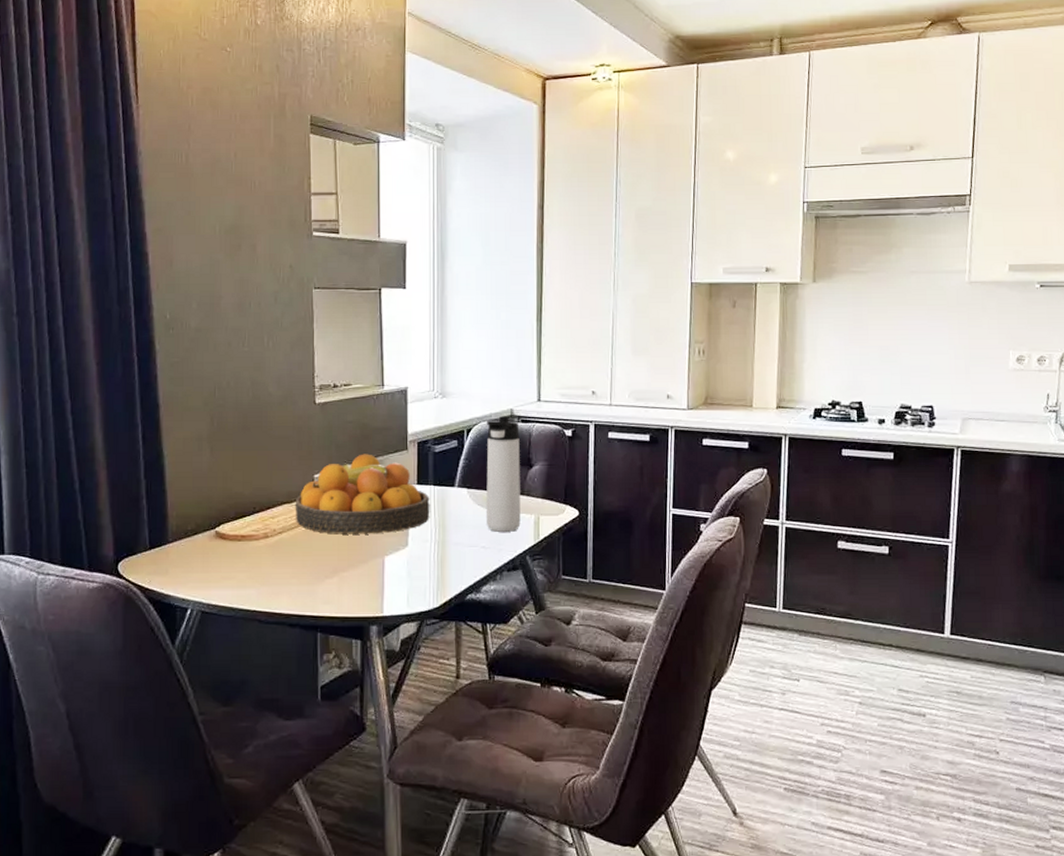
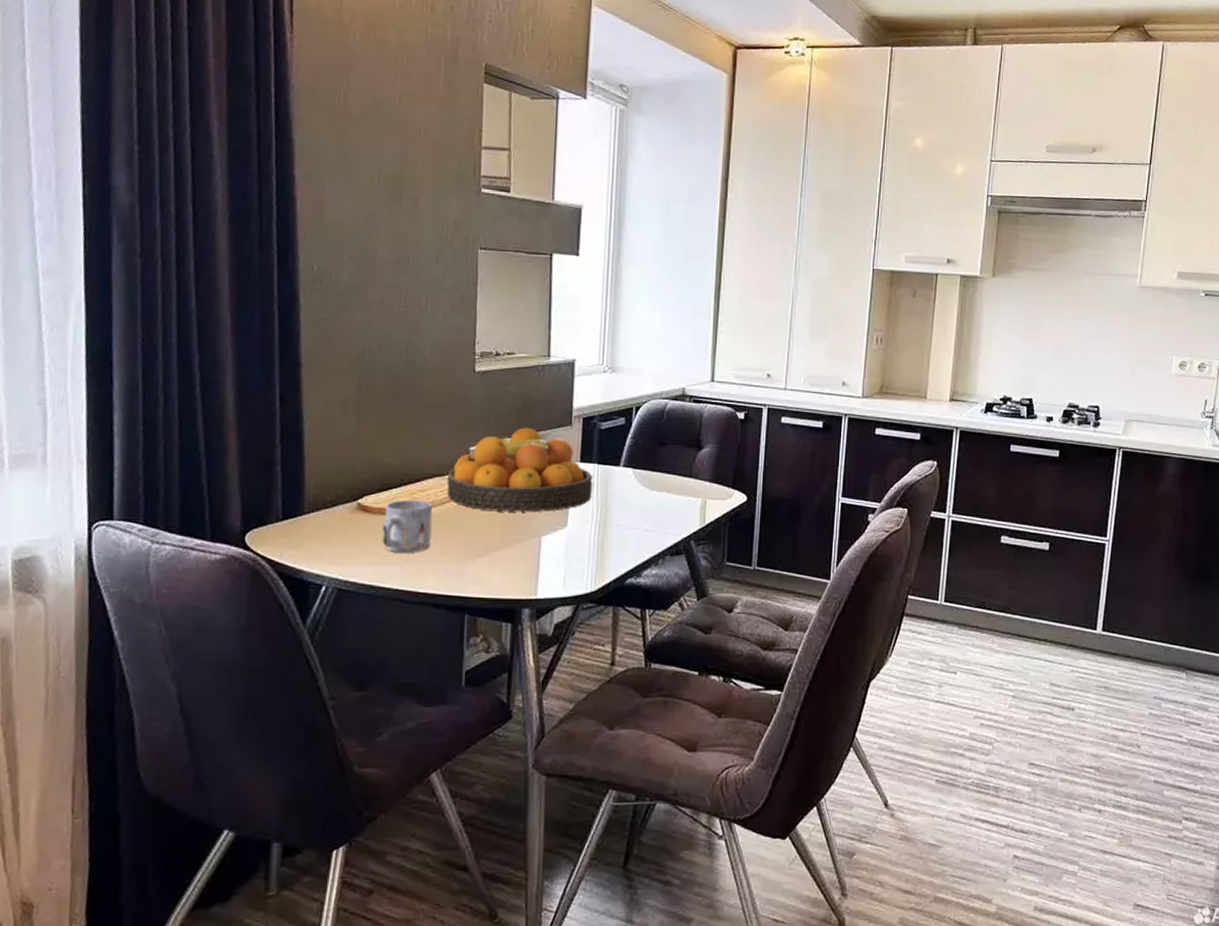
mug: none [238,526,283,576] -> present [381,500,433,553]
thermos bottle: present [485,416,521,532] -> none [650,395,691,515]

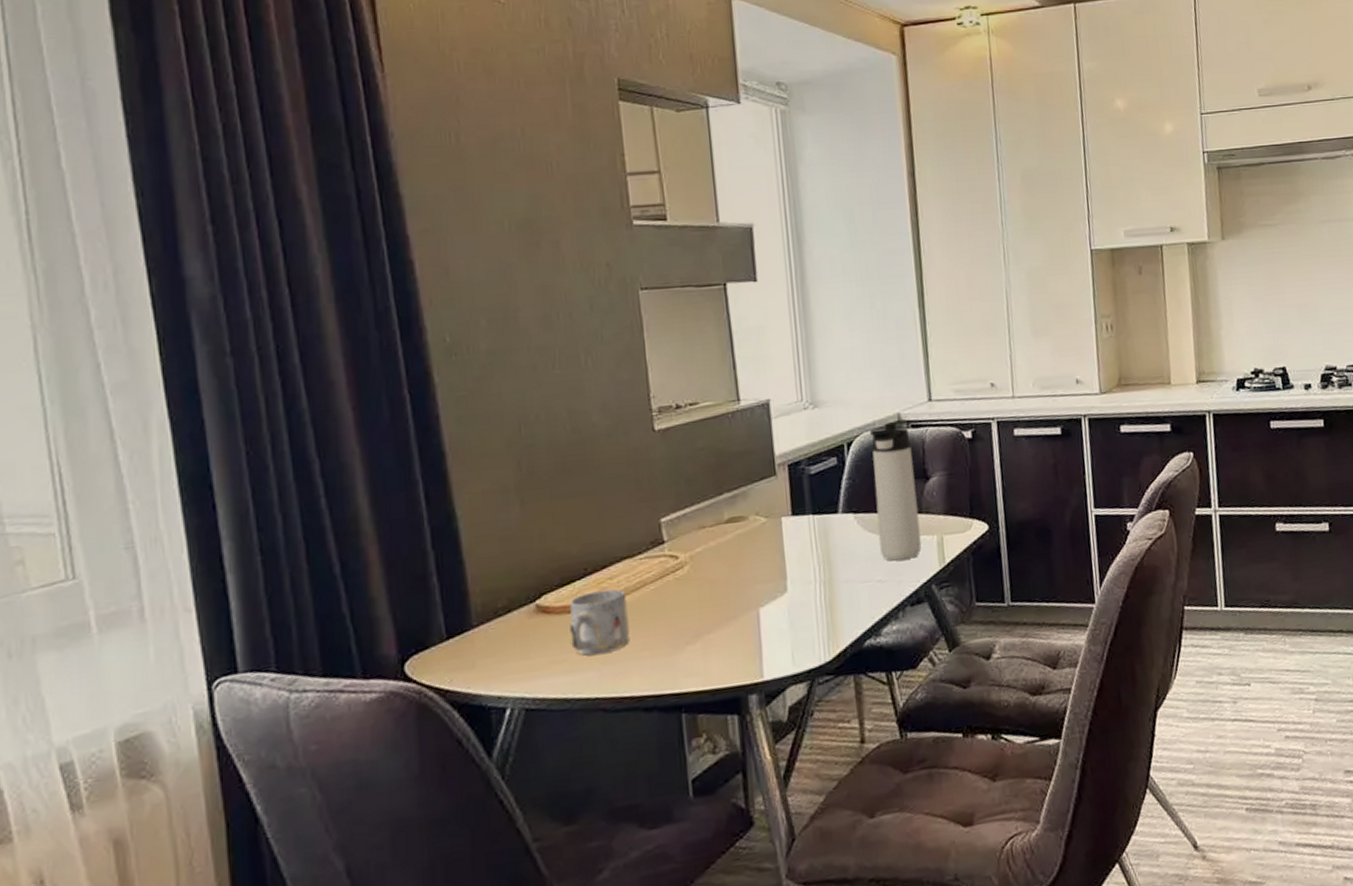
fruit bowl: present [447,427,593,513] -> none [638,485,812,590]
thermos bottle: none [650,395,691,515] -> present [870,422,922,561]

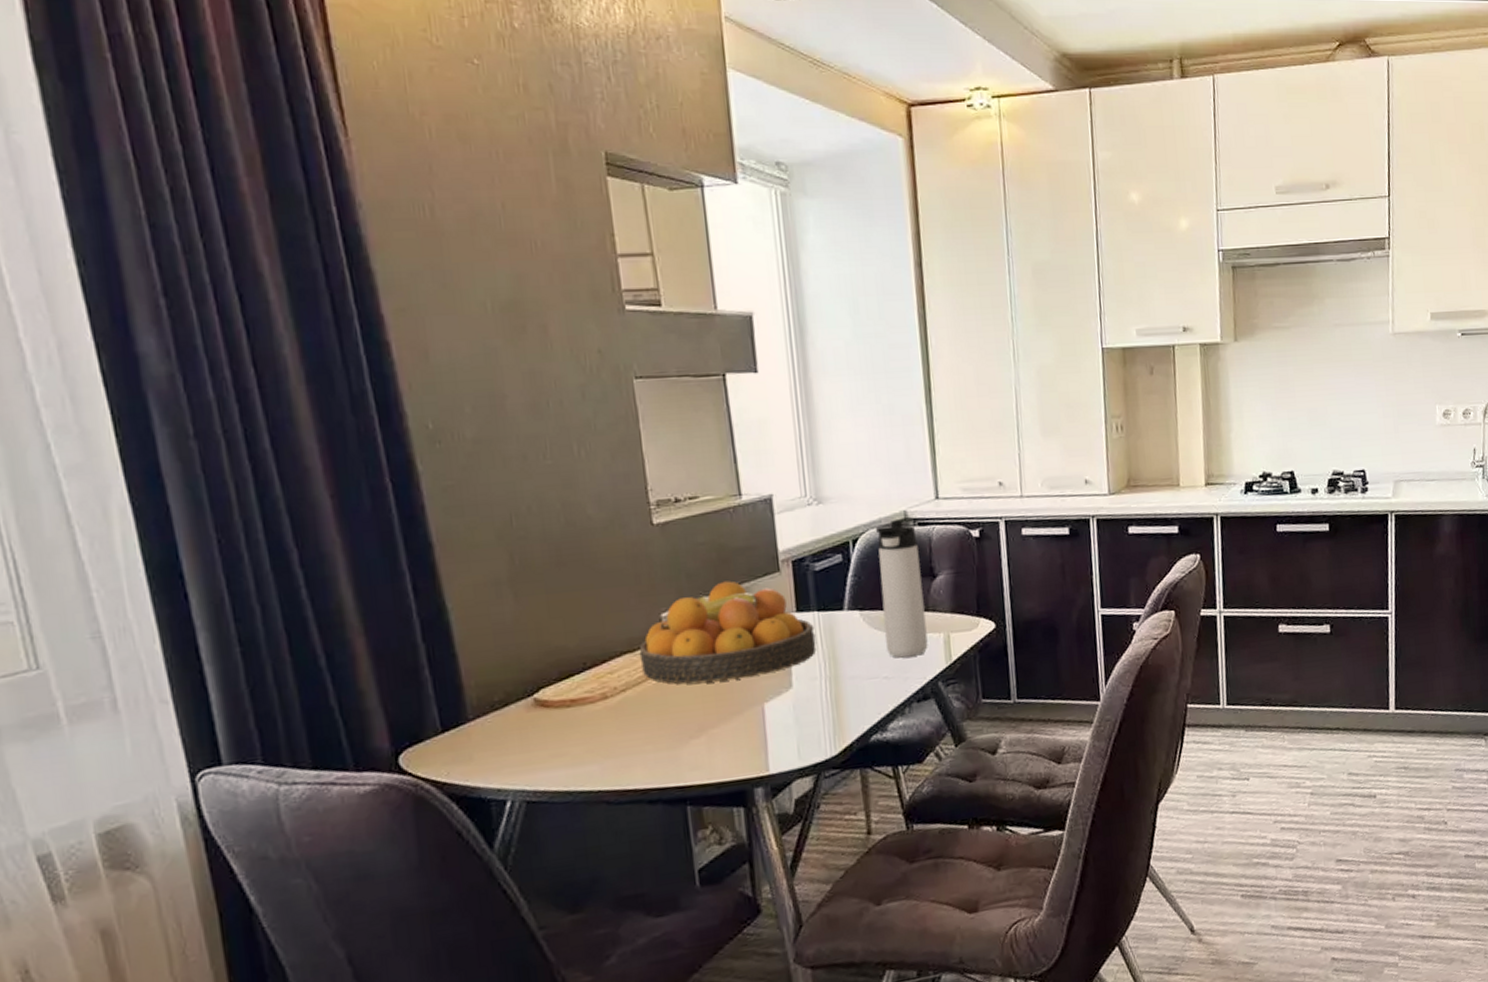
mug: present [569,589,630,656] -> none [569,683,632,750]
fruit bowl: none [638,485,812,590] -> present [639,581,817,685]

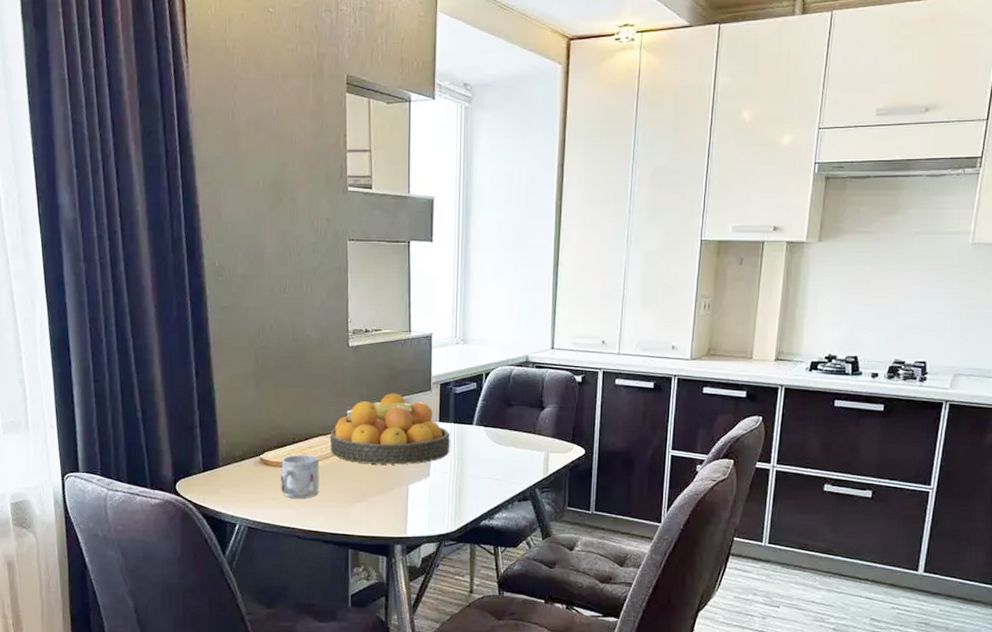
mug: none [569,683,632,750] -> present [280,455,319,498]
thermos bottle: present [876,520,928,658] -> none [500,362,534,467]

